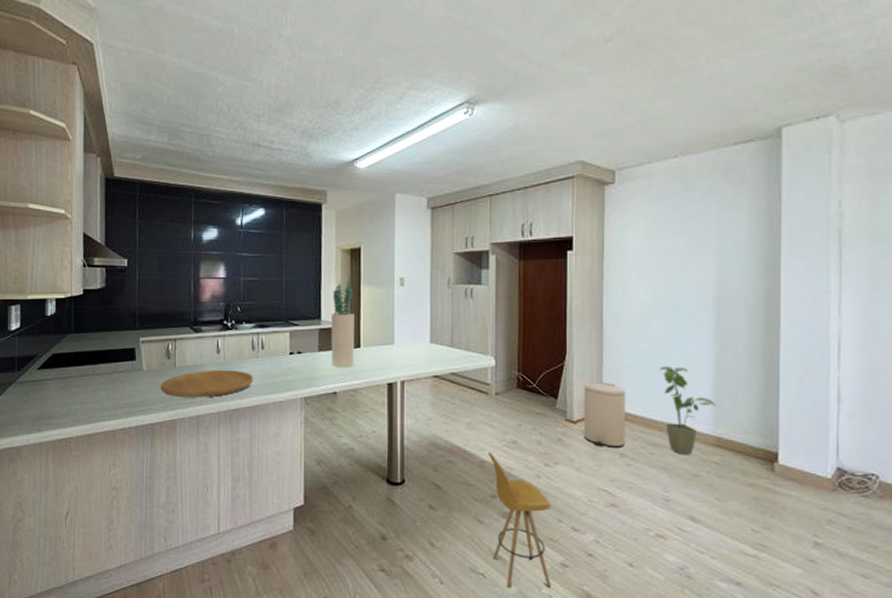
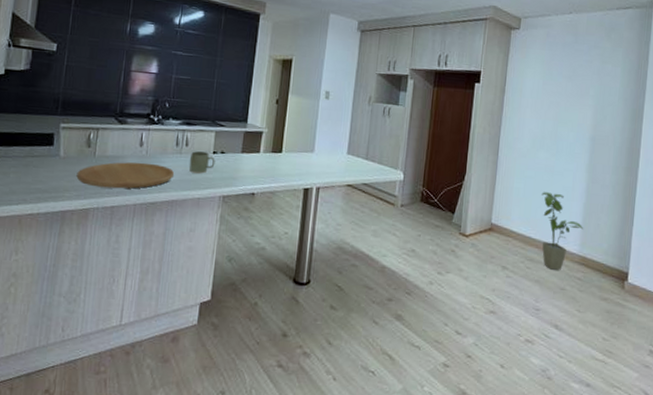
mug: none [267,354,293,376] -> present [188,151,215,174]
vase: present [331,277,355,368] -> none [252,85,281,171]
bar stool: present [488,452,552,588] -> none [384,259,440,386]
pedal bin: present [583,382,625,448] -> none [473,201,512,261]

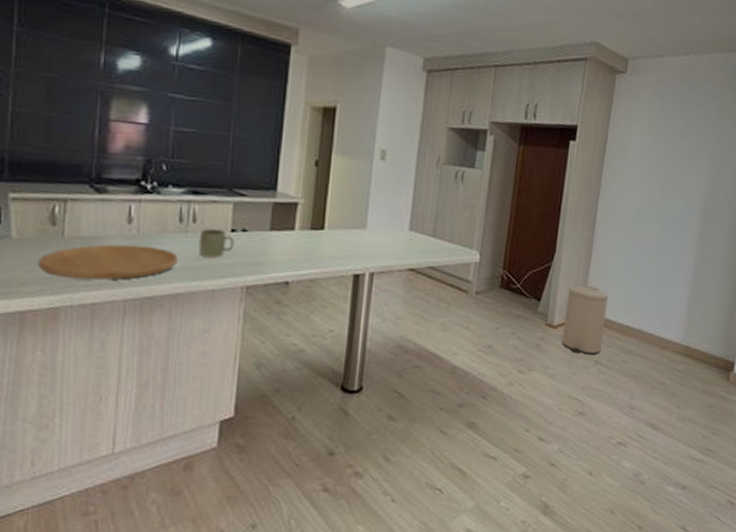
pedal bin: none [473,201,512,261] -> present [561,285,608,355]
house plant: present [541,192,584,270] -> none [641,272,689,363]

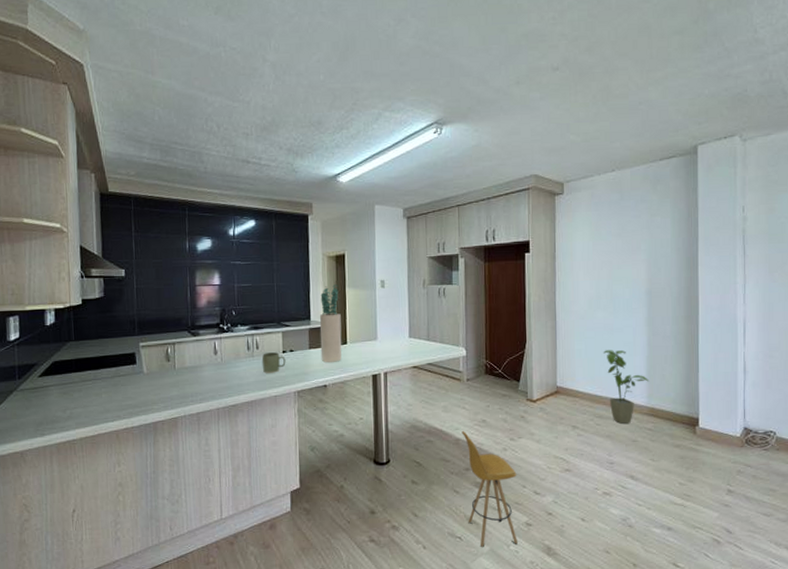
cutting board: present [38,244,179,281] -> none [161,369,250,397]
vase: none [285,142,322,254] -> present [319,281,342,364]
bar stool: none [453,357,521,502] -> present [461,431,518,547]
pedal bin: present [561,285,608,355] -> none [541,365,577,422]
house plant: none [641,272,689,363] -> present [603,350,649,424]

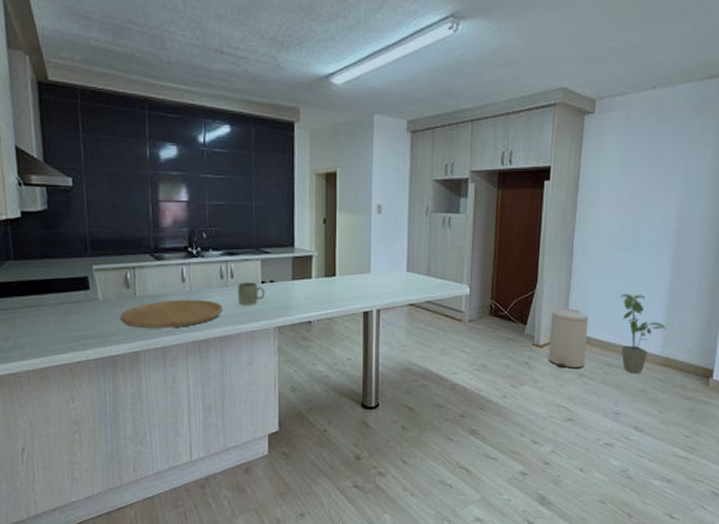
cutting board: none [161,369,250,397] -> present [120,299,224,329]
vase: present [319,281,342,364] -> none [305,203,330,297]
bar stool: present [461,431,518,547] -> none [459,376,516,495]
pedal bin: none [541,365,577,422] -> present [548,308,589,369]

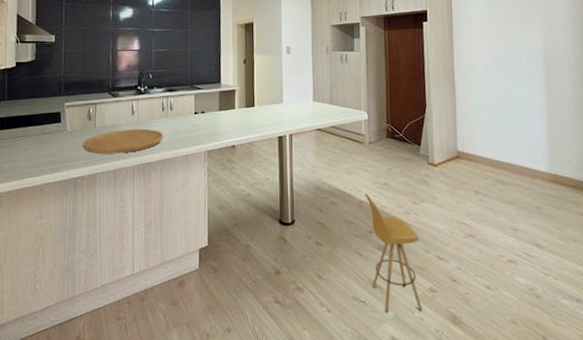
mug: present [237,282,265,306] -> none [175,113,197,133]
bar stool: none [459,376,516,495] -> present [364,193,422,312]
pedal bin: present [548,308,589,369] -> none [442,130,478,186]
house plant: present [620,294,667,373] -> none [502,116,550,190]

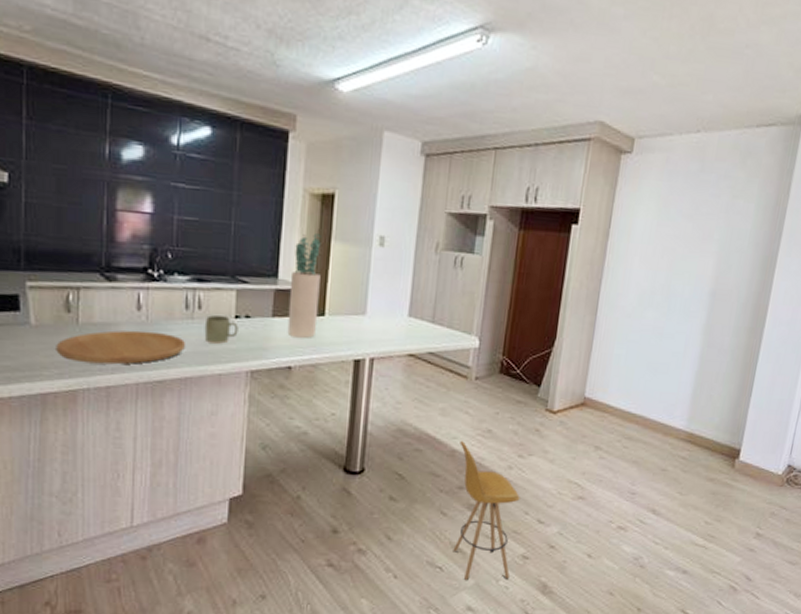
mug: none [175,113,197,133] -> present [204,315,239,344]
vase: none [229,47,250,125] -> present [287,229,321,339]

